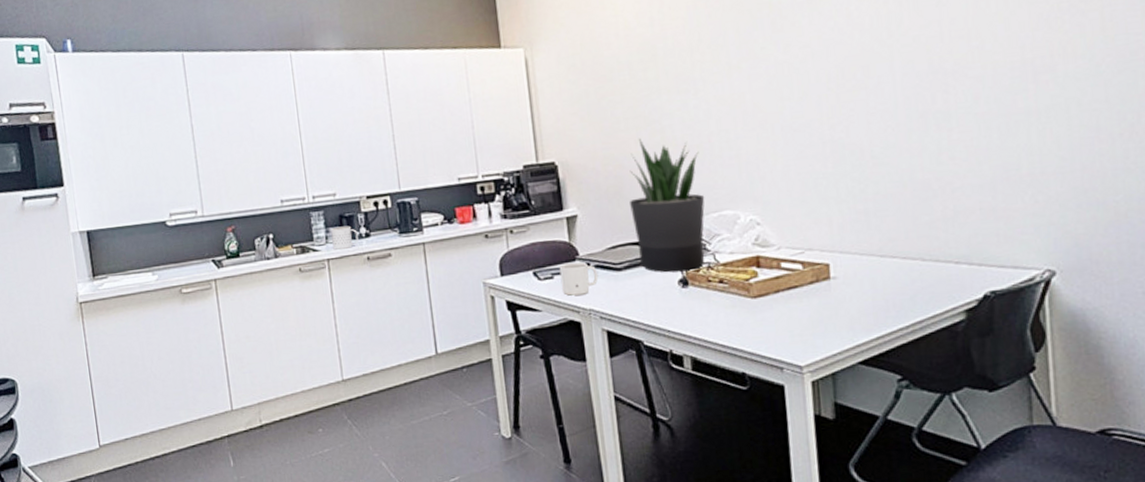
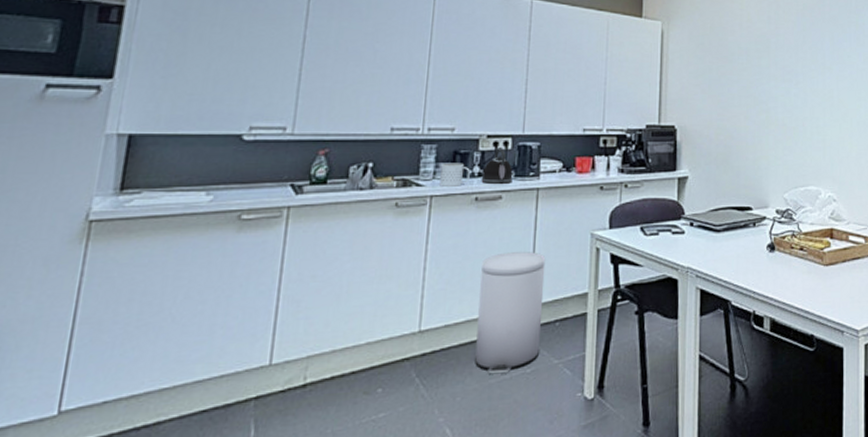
kettle: none [369,206,398,244] -> present [481,146,513,185]
pedal bin: none [385,304,453,417] -> present [475,252,546,375]
mug: present [559,262,599,296] -> none [664,220,700,253]
planter: present [629,139,705,272] -> none [734,115,796,237]

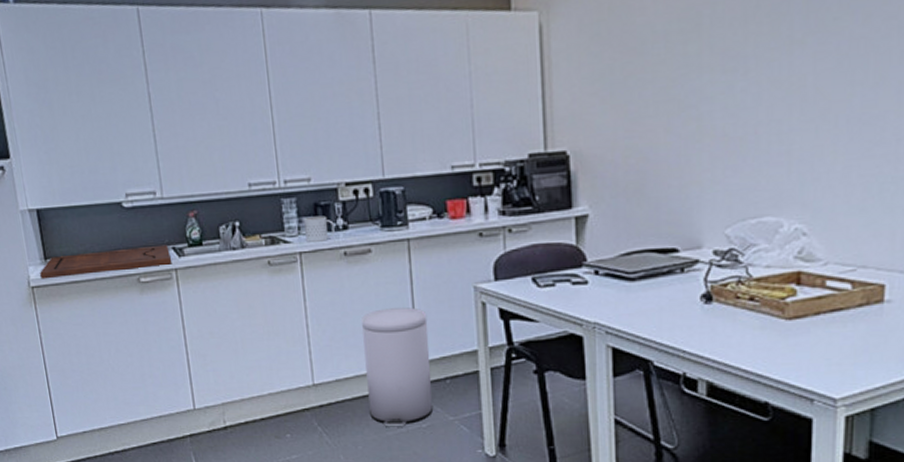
cutting board: none [107,181,286,212] -> present [40,244,171,279]
kettle: present [481,146,513,185] -> none [346,194,380,238]

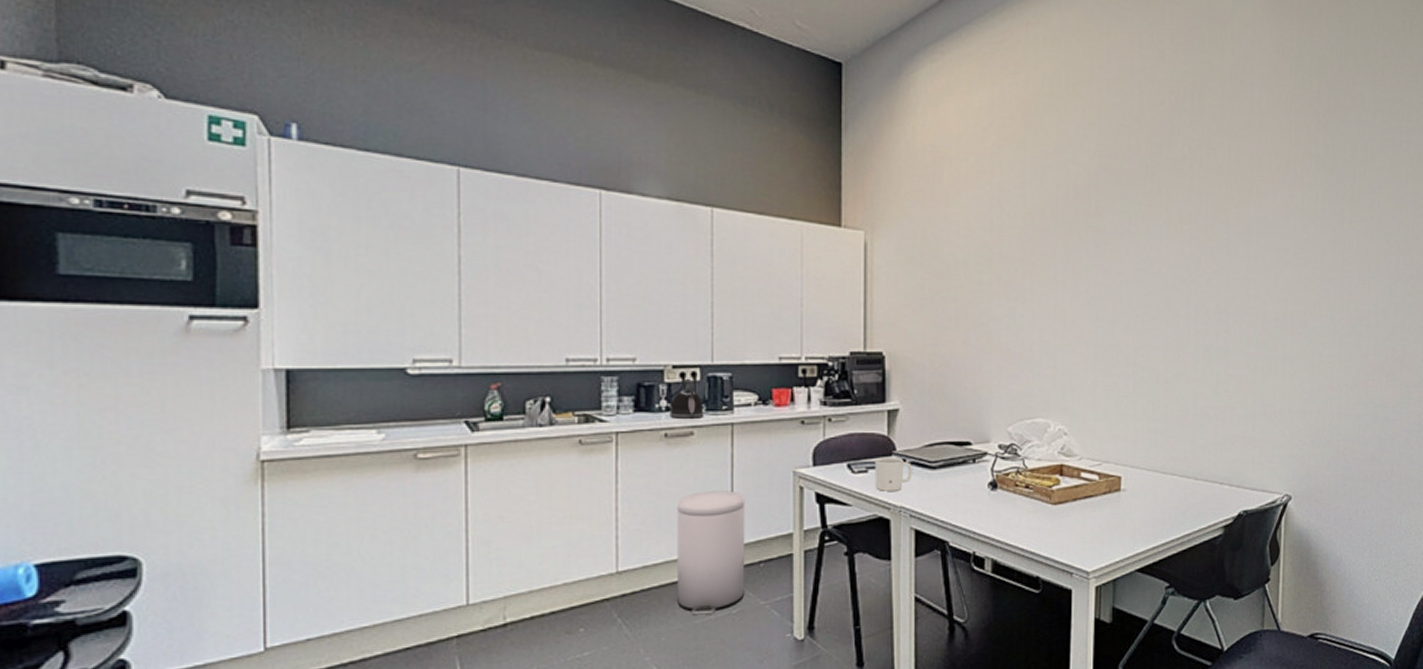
cutting board: present [40,244,171,279] -> none [277,417,461,452]
mug: present [304,216,335,242] -> none [625,396,657,422]
kettle: none [346,194,380,238] -> present [669,378,704,420]
mug: none [562,268,608,306] -> present [874,457,913,491]

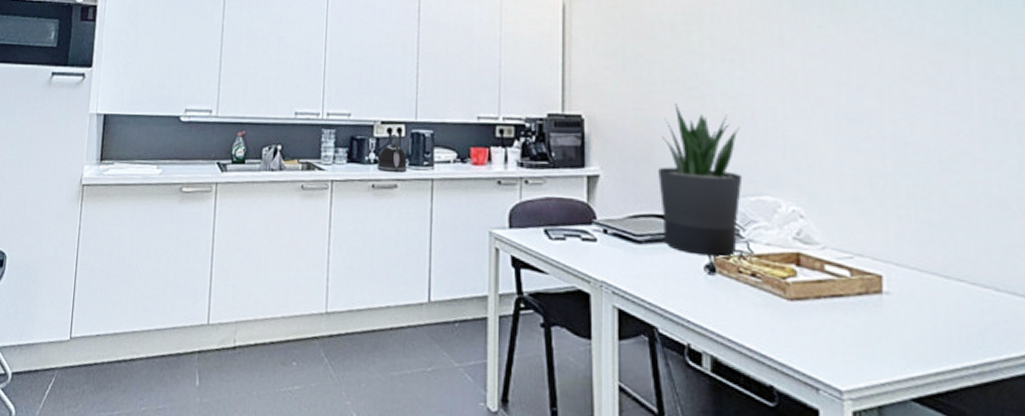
pedal bin: present [677,491,745,615] -> none [377,243,443,369]
mug: present [874,457,913,491] -> none [573,225,615,263]
planter: none [951,340,1021,474] -> present [658,104,743,256]

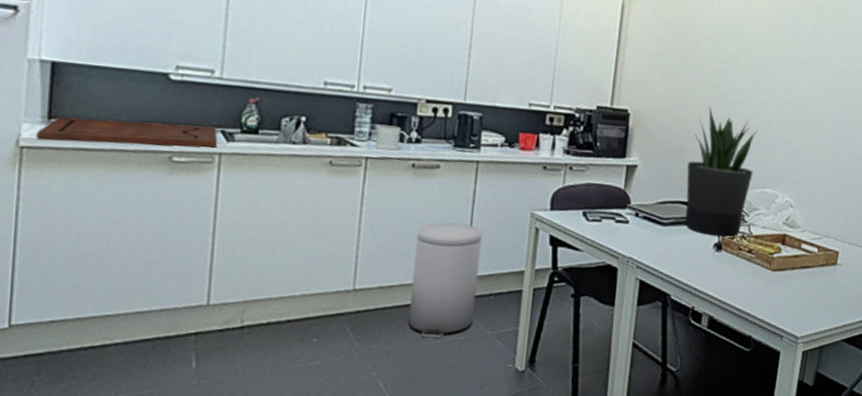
cutting board: none [93,158,214,179] -> present [37,117,217,148]
mug: none [339,148,366,173] -> present [375,124,407,151]
kettle: present [377,133,407,174] -> none [418,113,452,154]
pedal bin: none [377,243,443,369] -> present [408,222,483,338]

